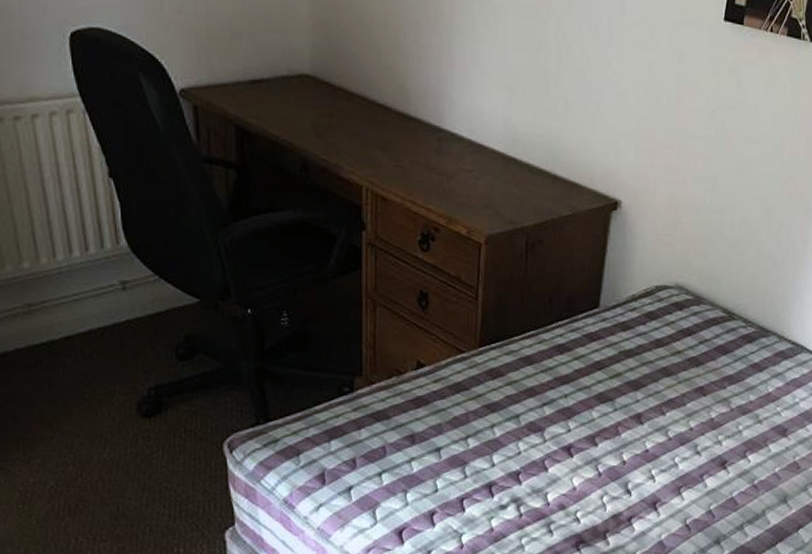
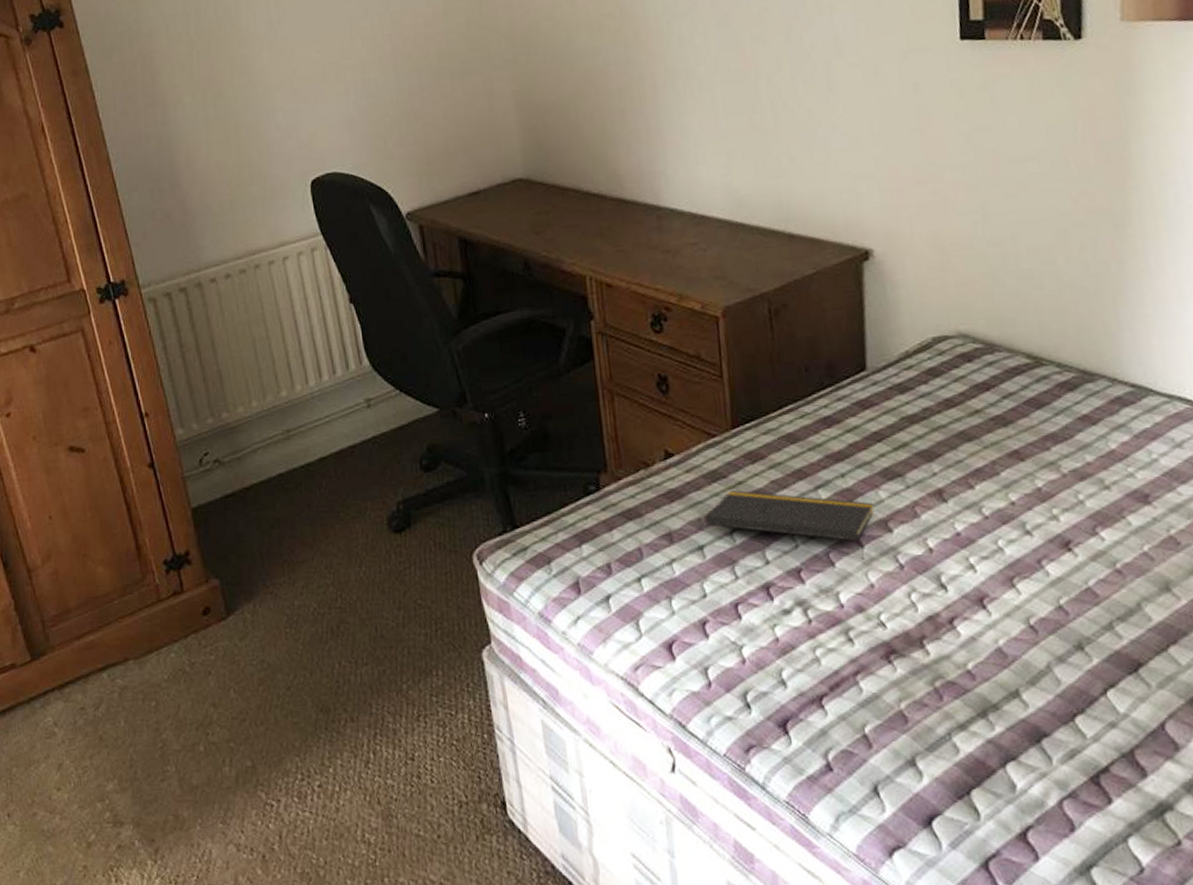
notepad: none [445,401,587,467] -> present [704,489,874,560]

